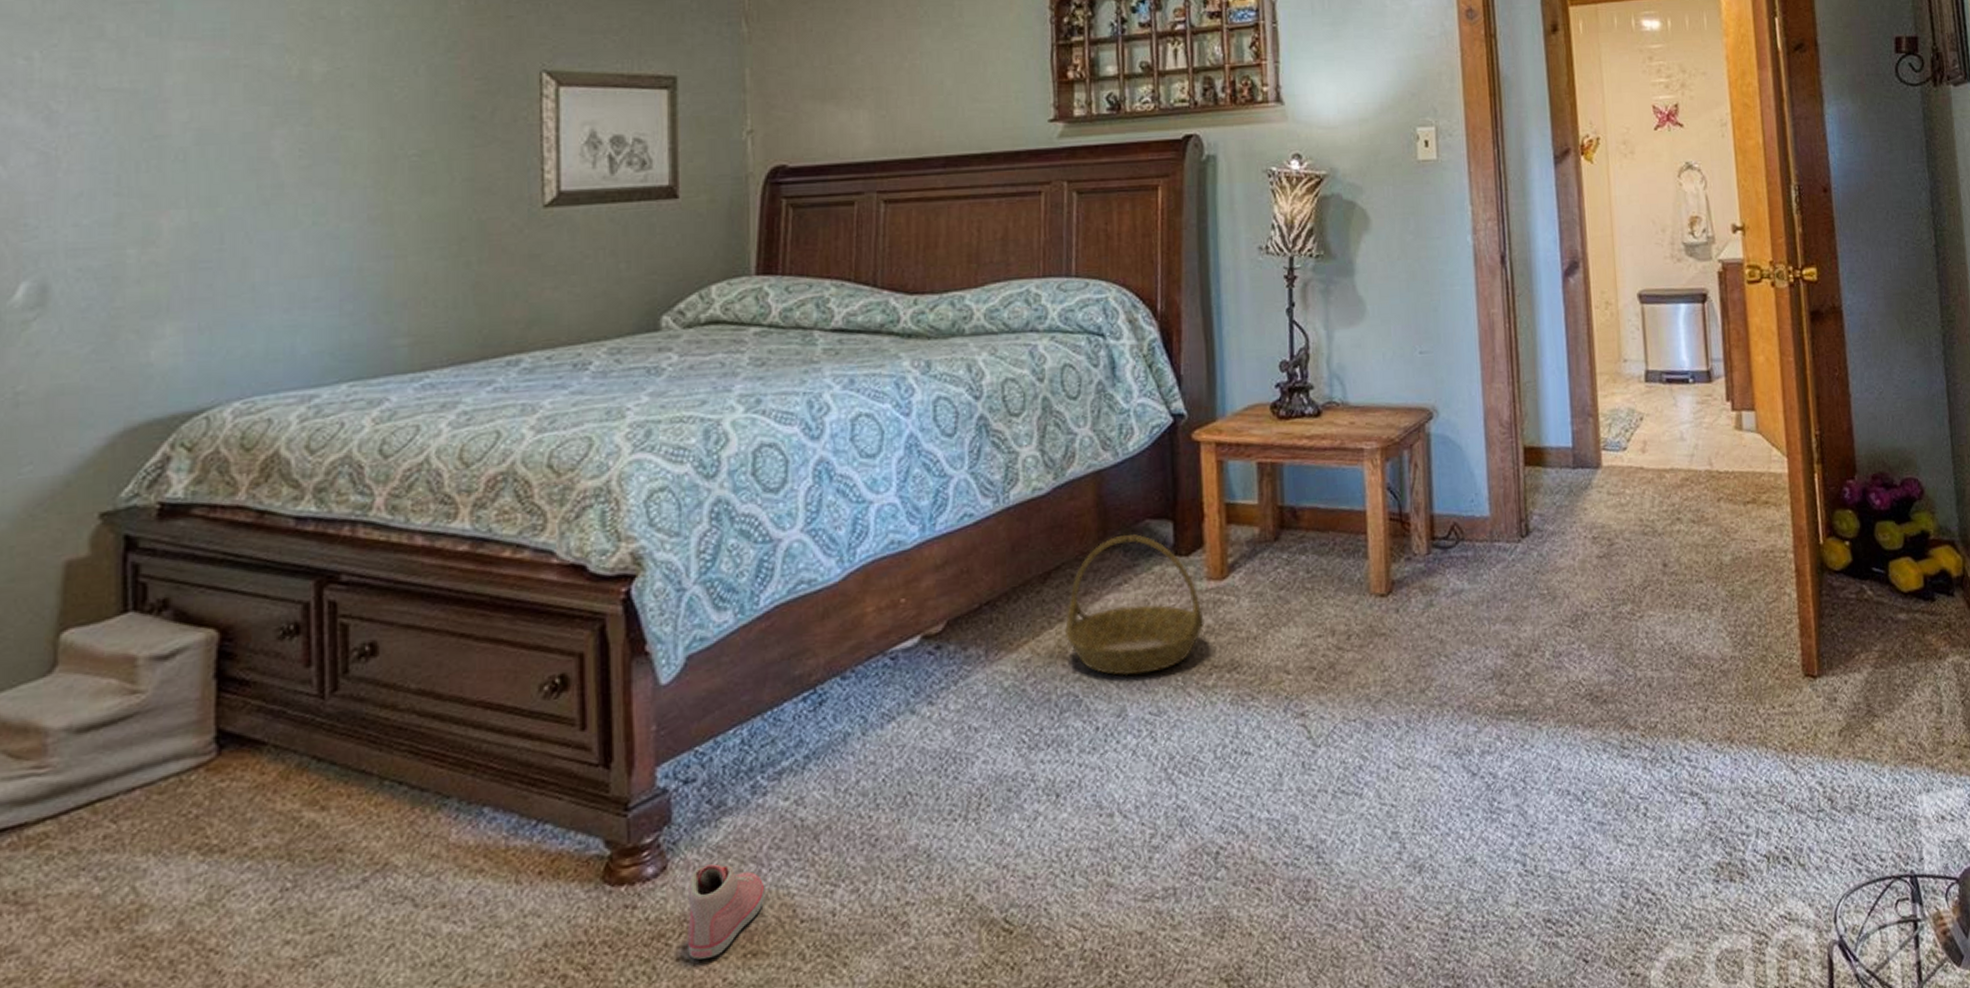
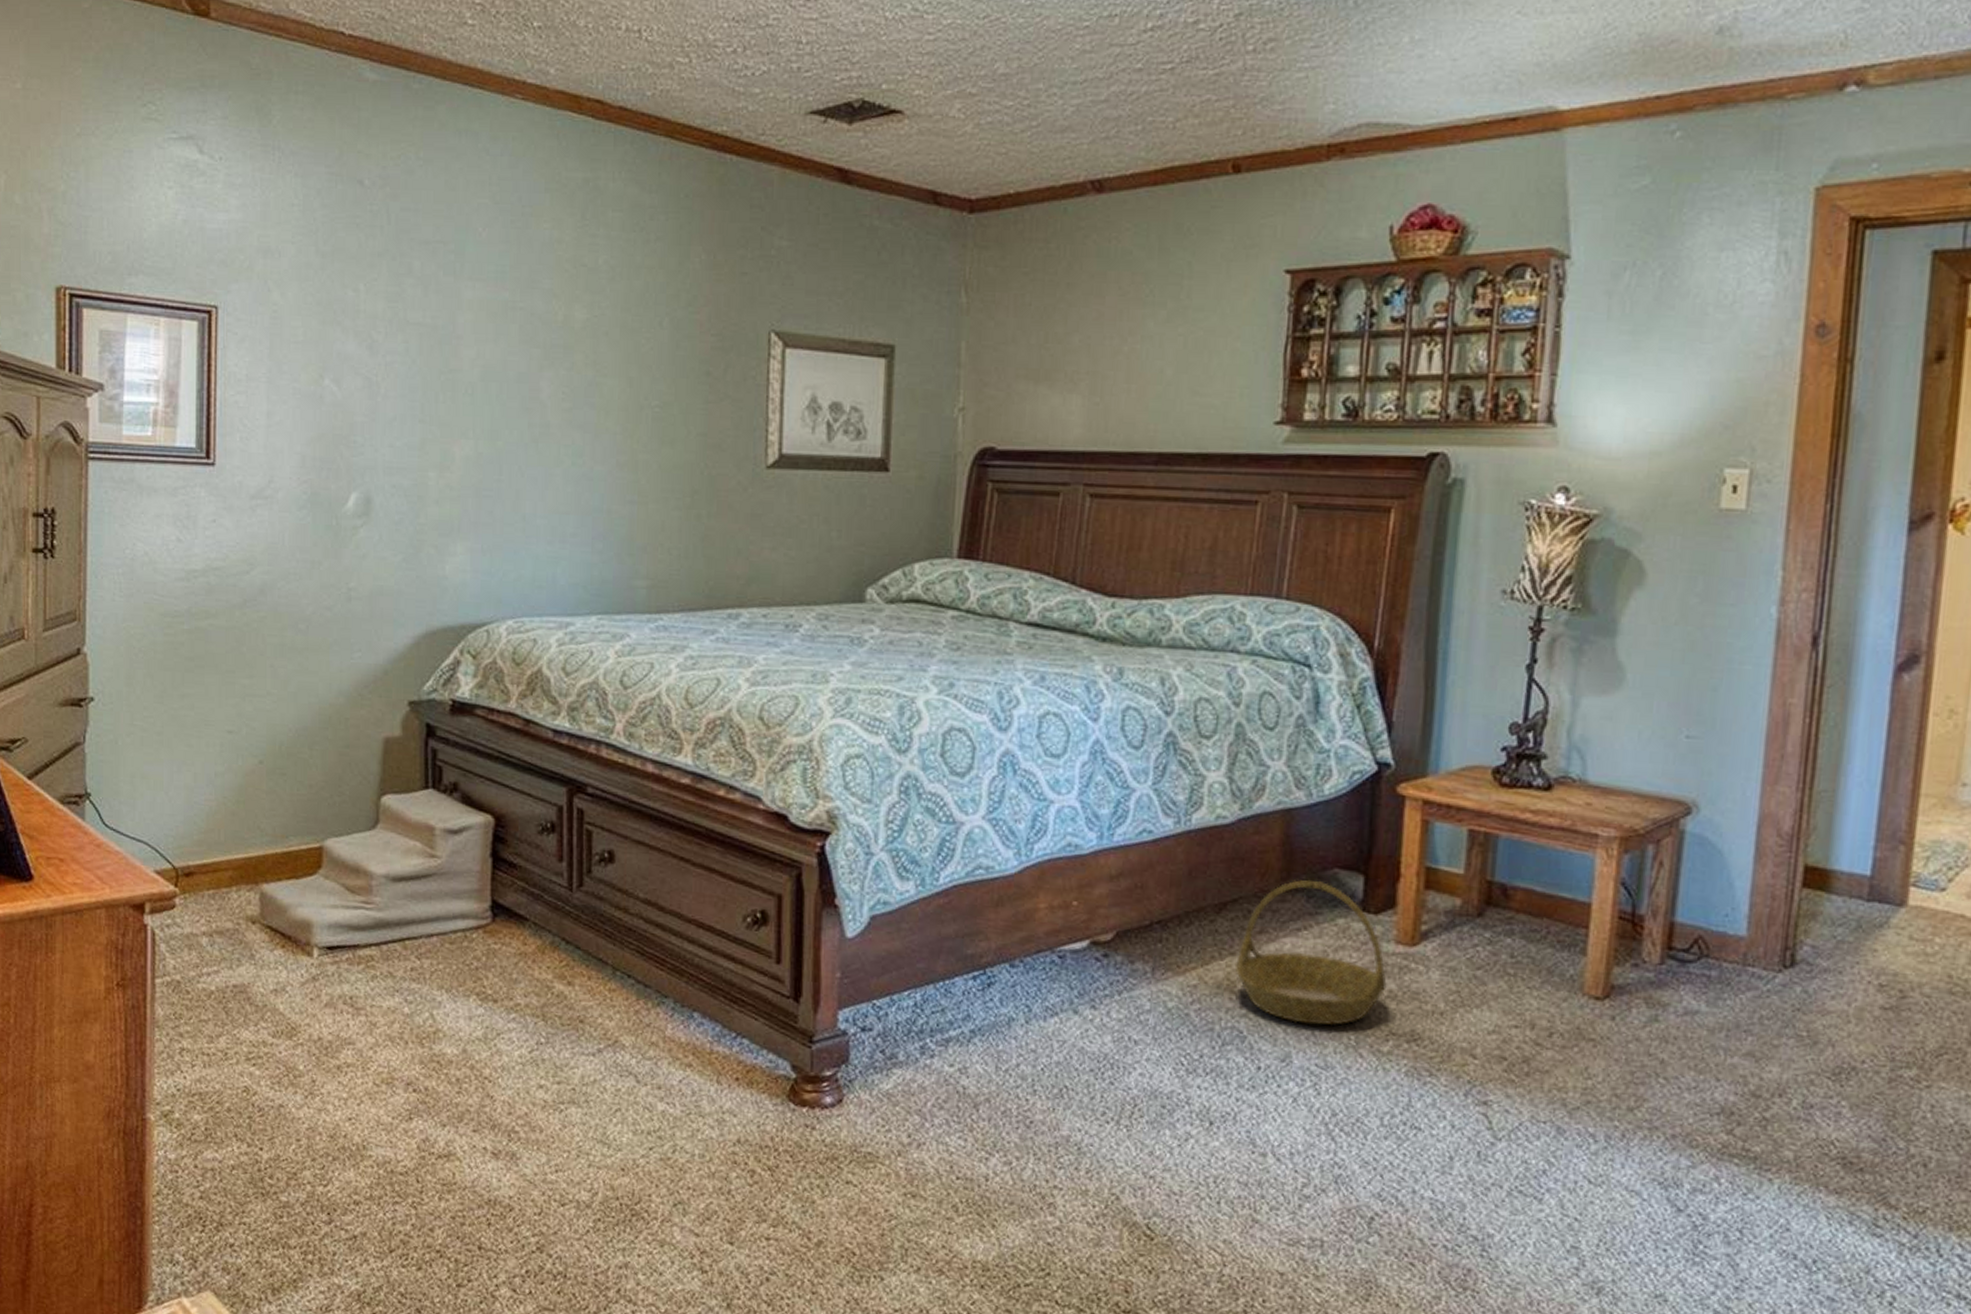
sneaker: present [687,863,765,960] -> none [856,1107,927,1189]

